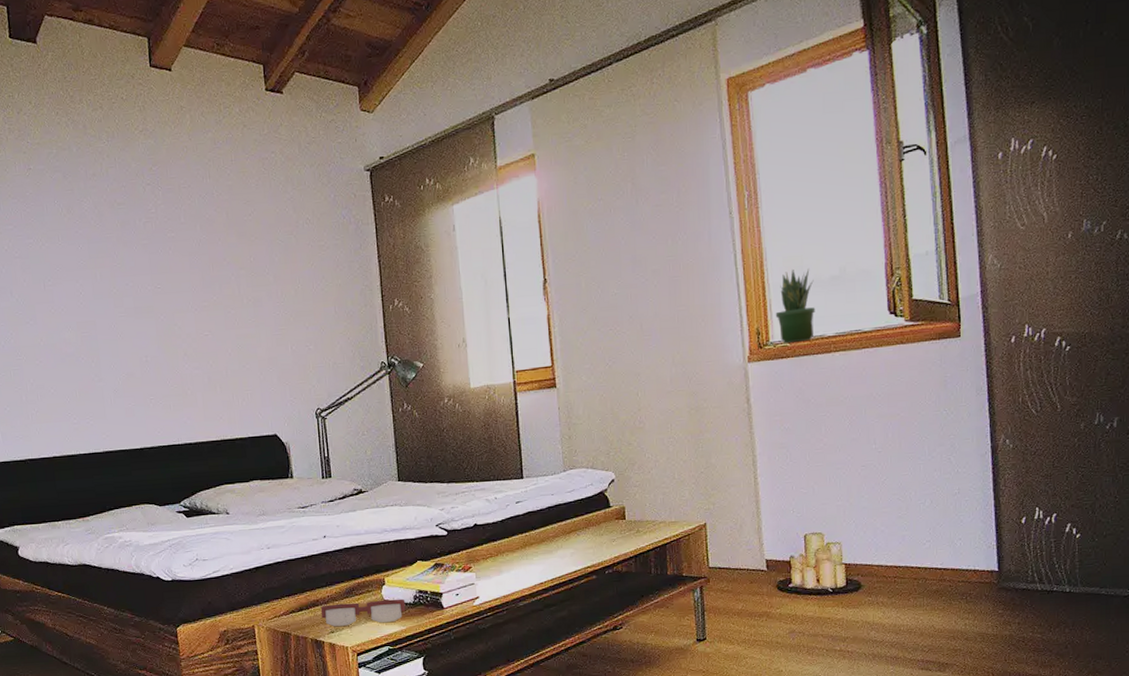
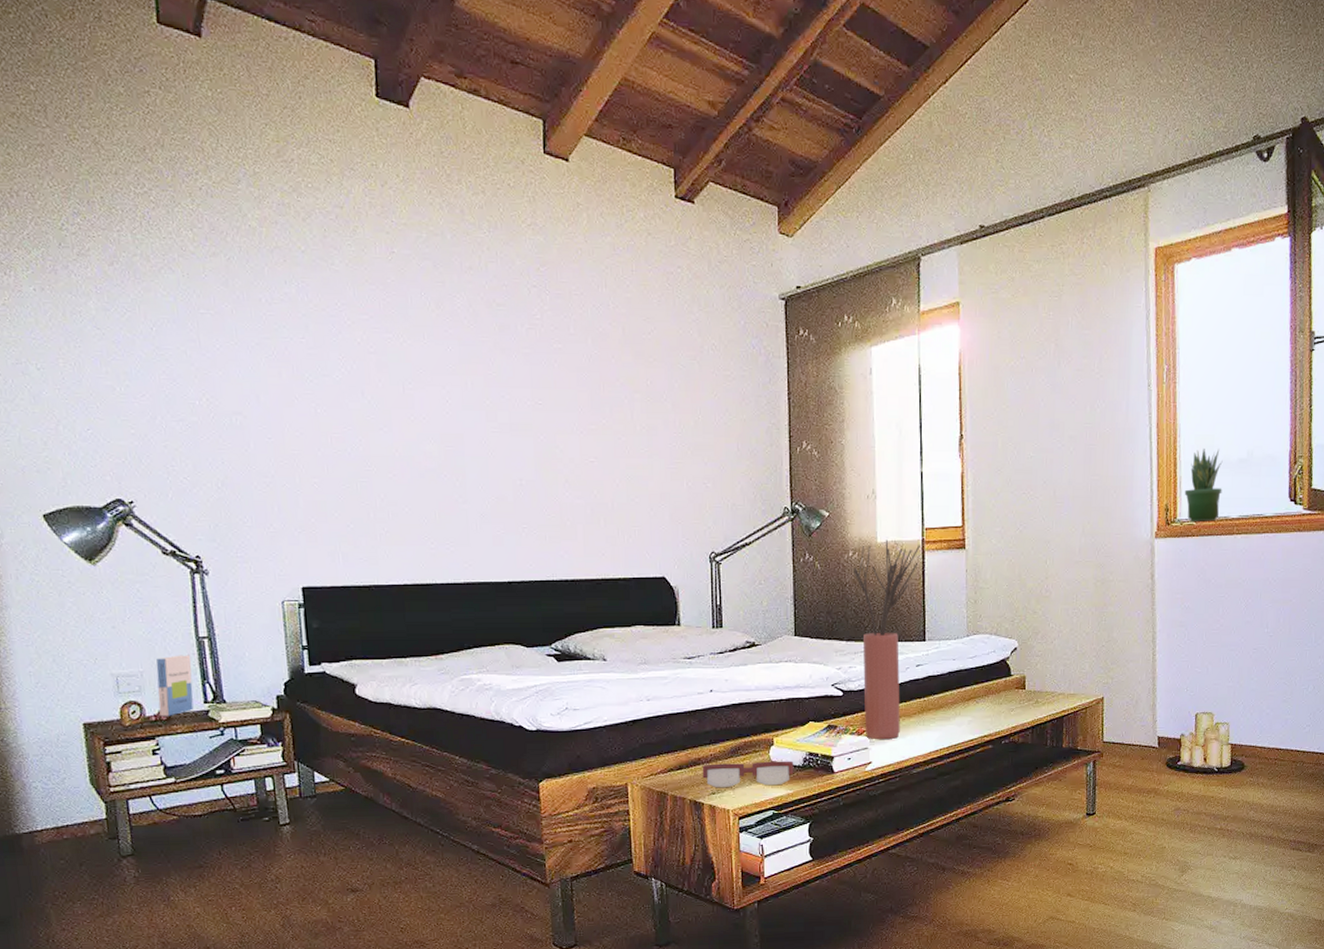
vase: none [450,384,512,576] -> present [853,539,920,740]

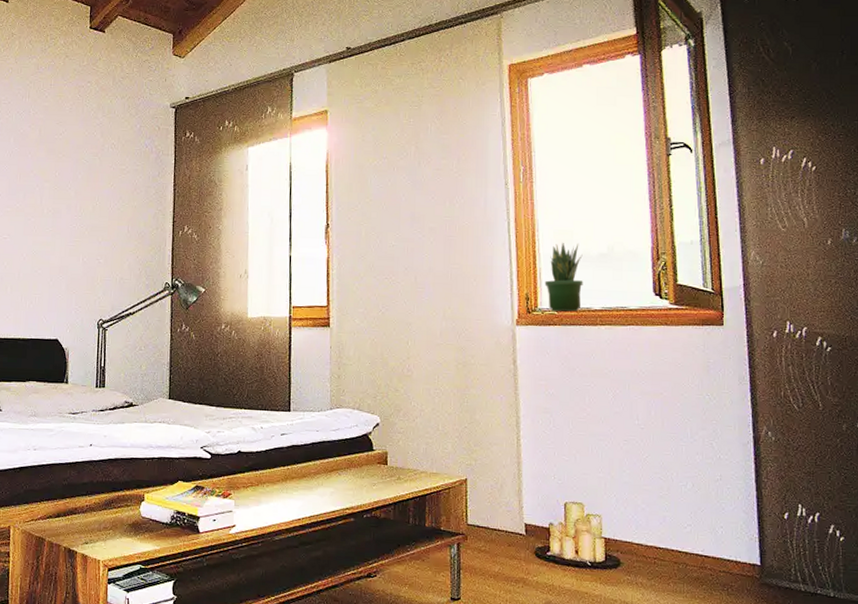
glasses: present [702,761,794,788] -> none [77,514,162,541]
vase: present [853,539,920,740] -> none [225,315,287,505]

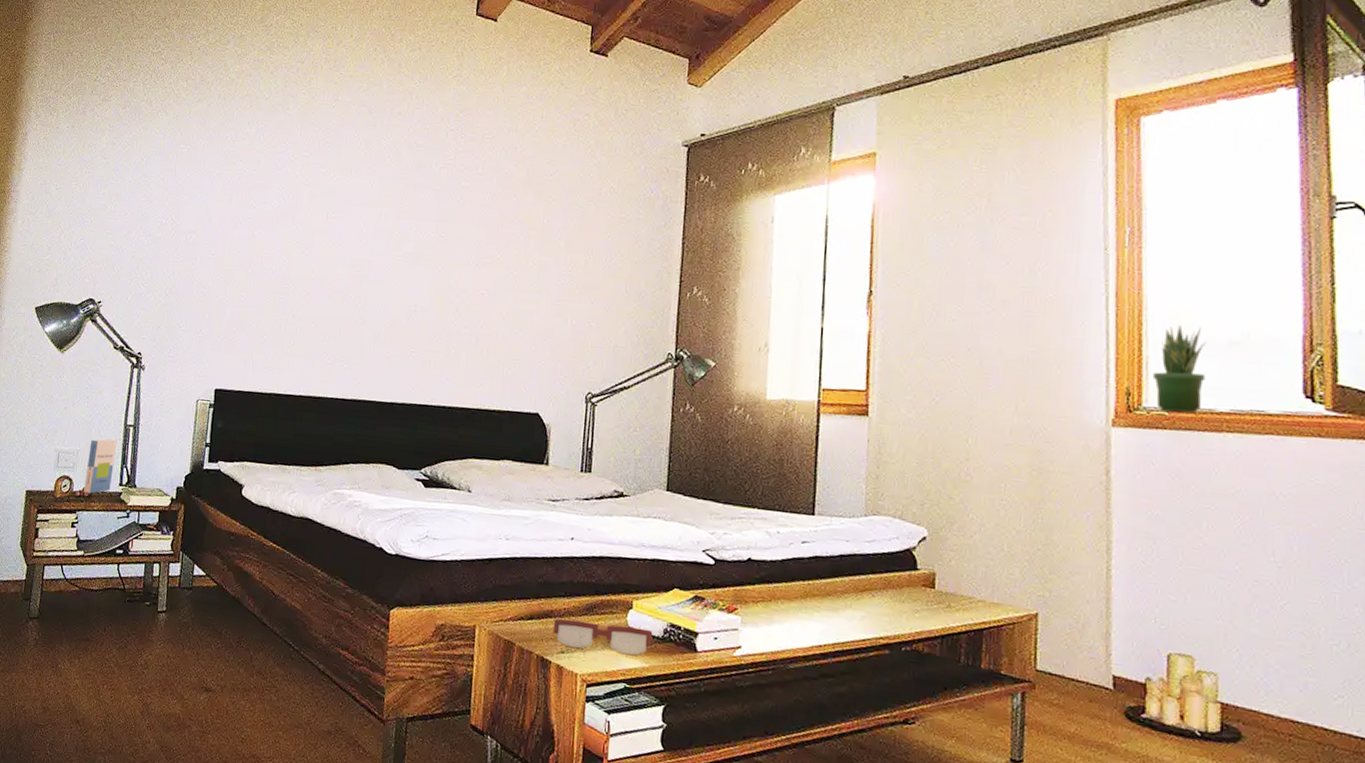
glasses: none [77,514,162,541] -> present [552,618,653,656]

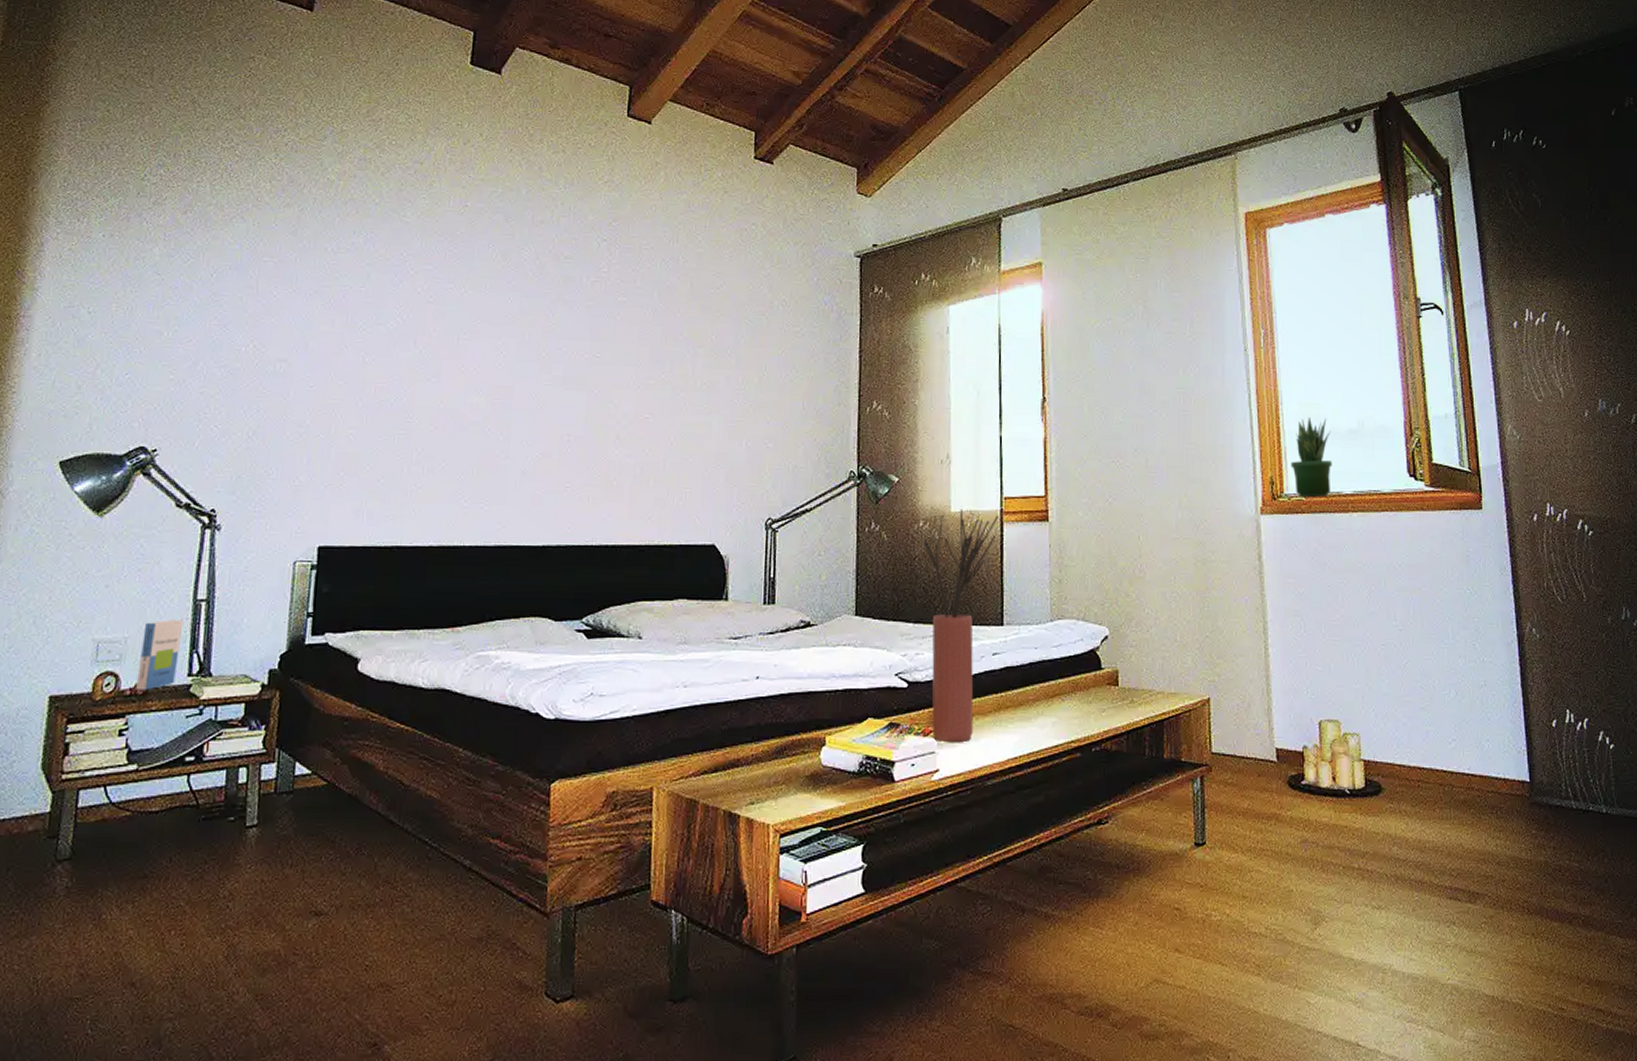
glasses: present [552,618,653,656] -> none [740,765,848,797]
vase: none [736,397,815,623] -> present [924,509,998,743]

